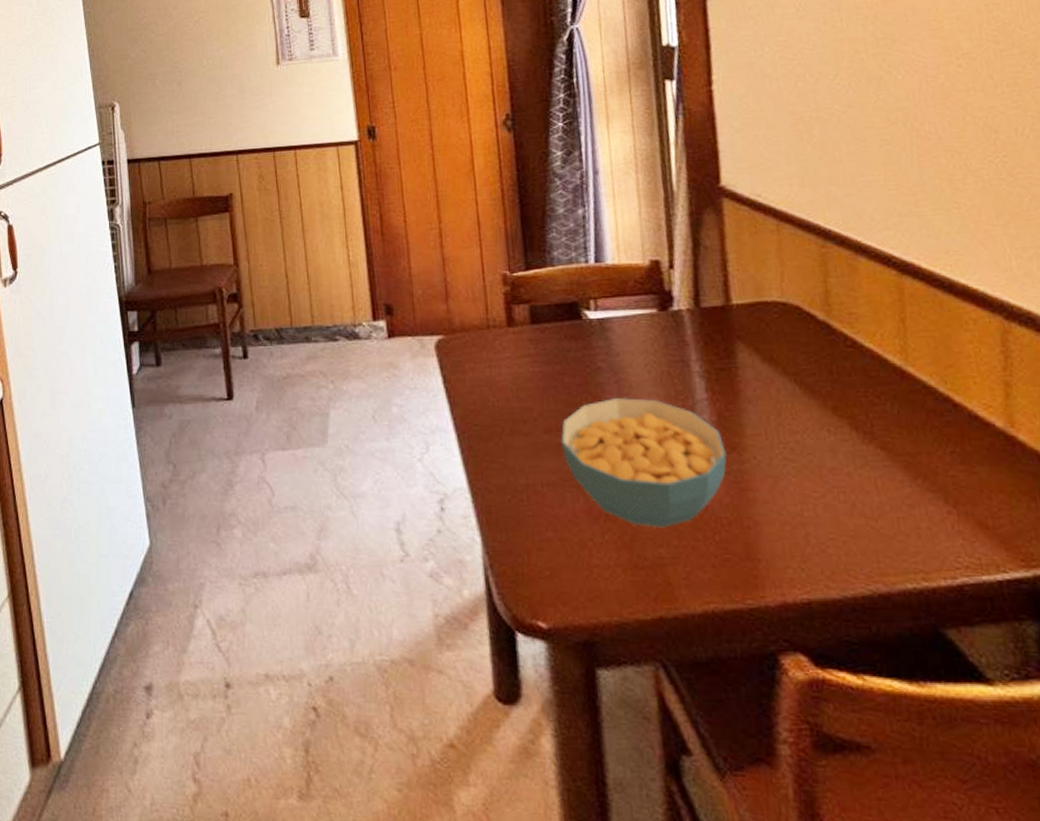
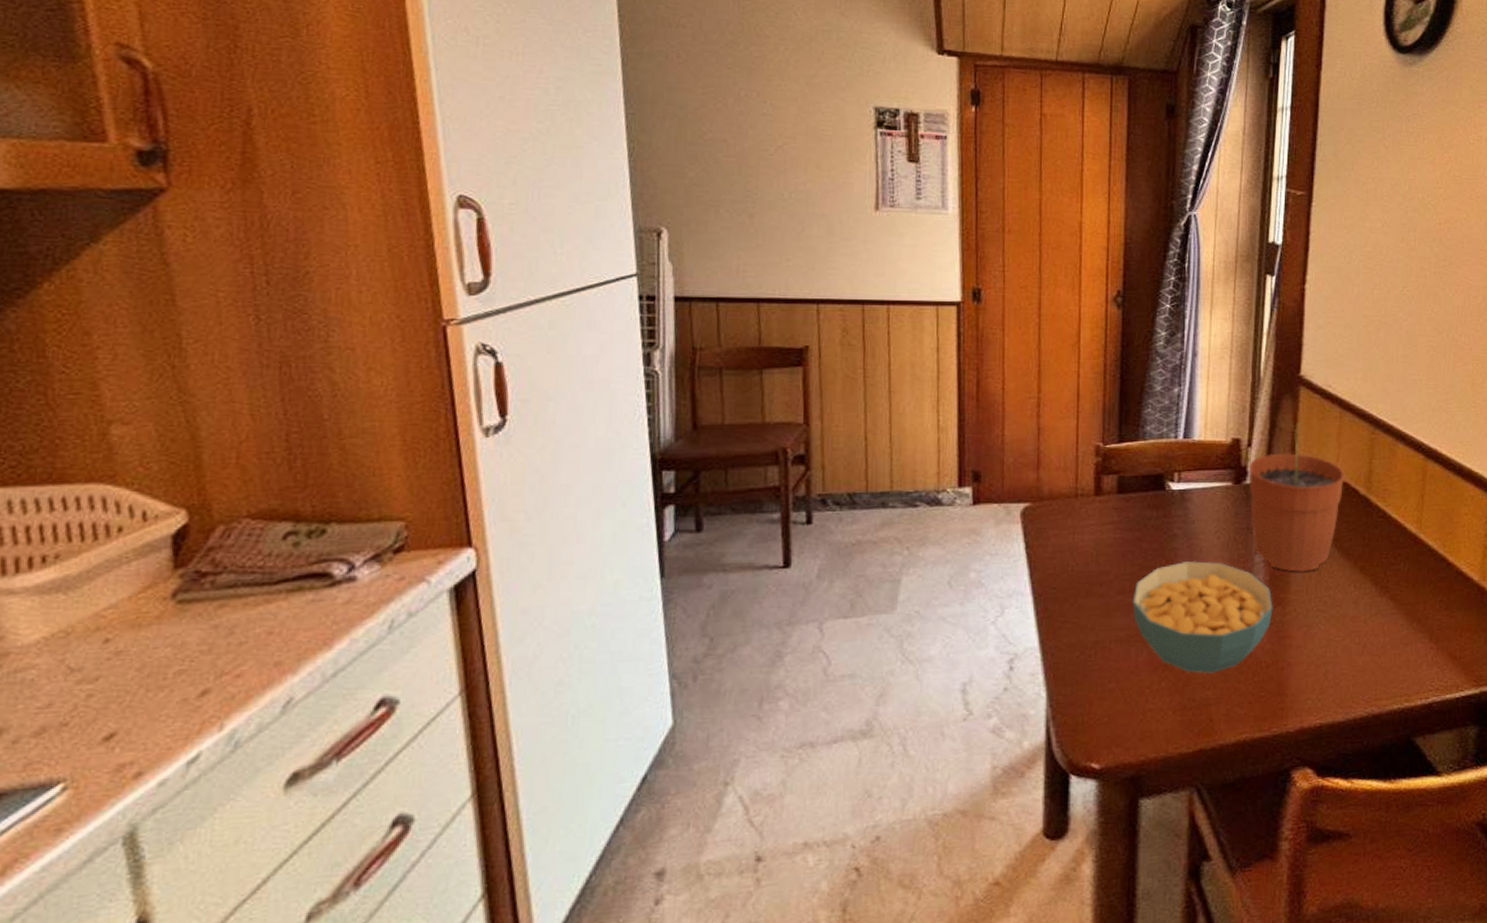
plant pot: none [673,236,795,413] -> present [1248,420,1346,573]

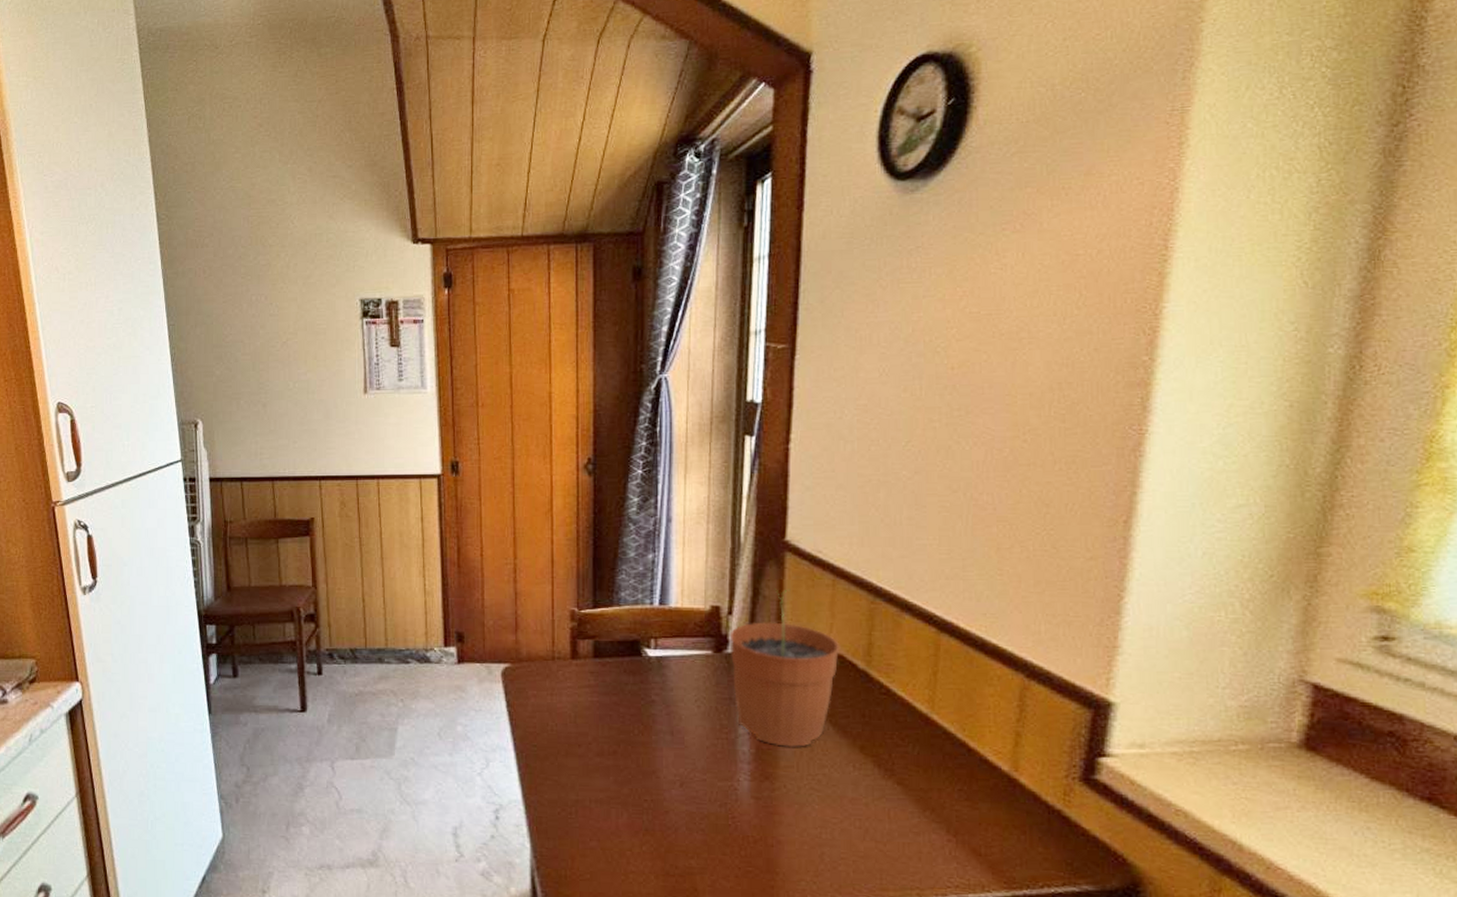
cereal bowl: present [1132,560,1273,674] -> none [611,727,760,843]

